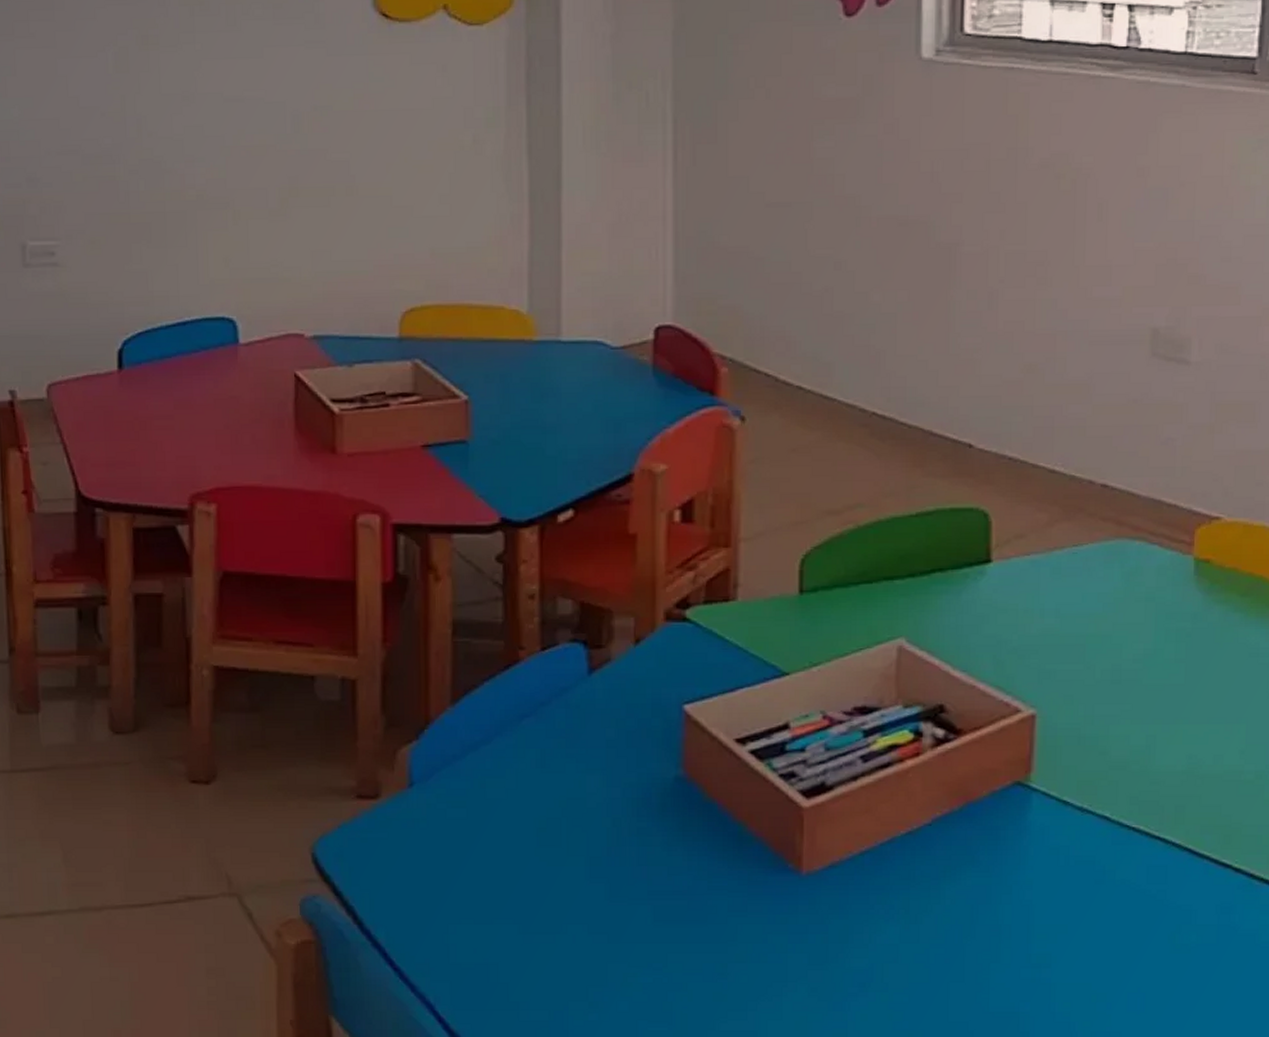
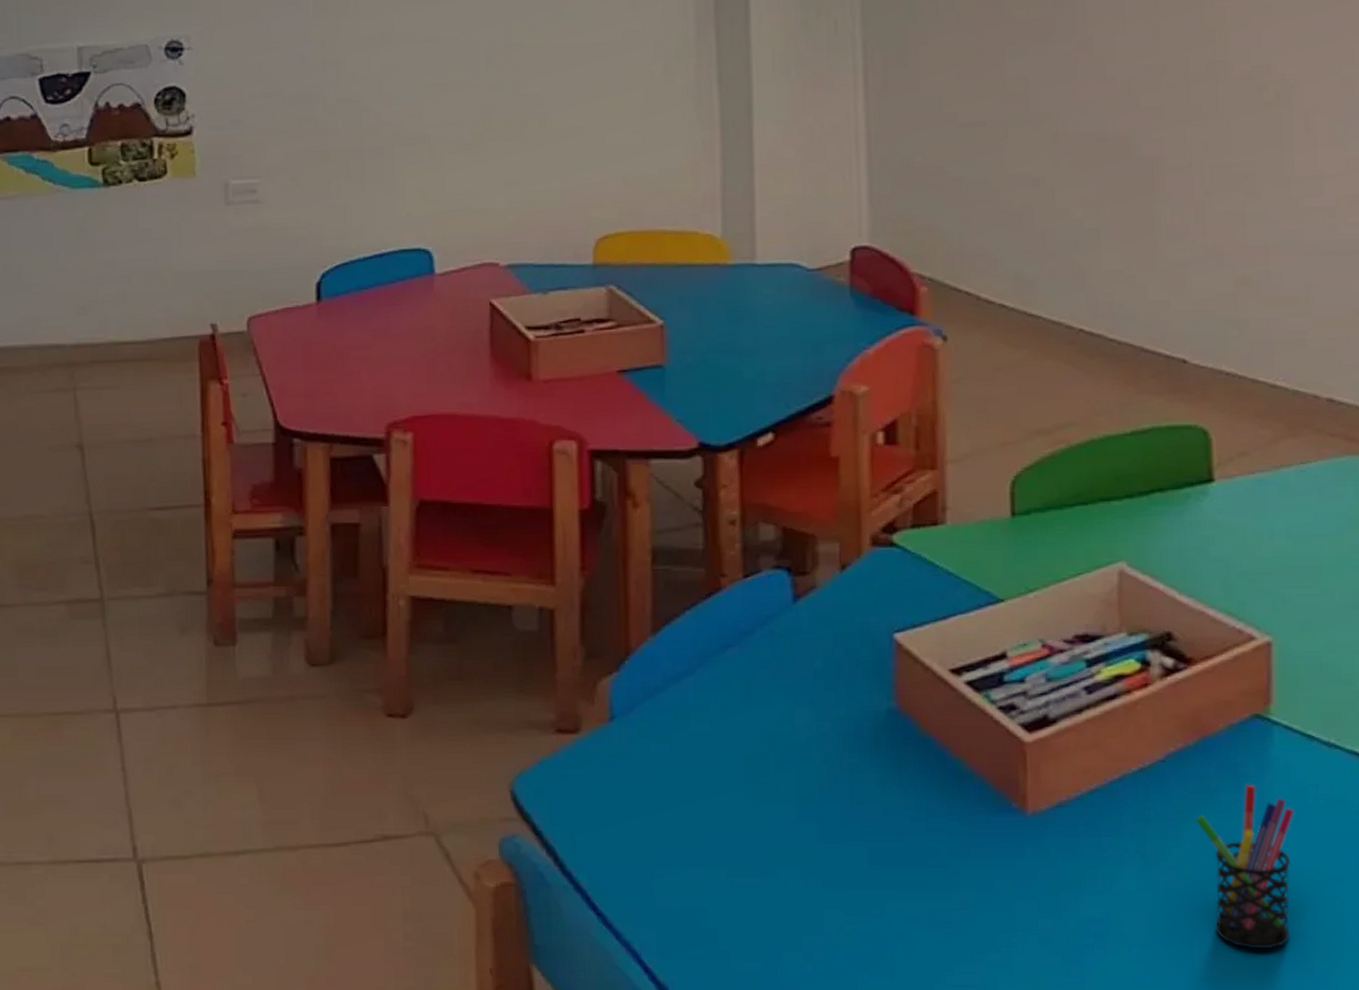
pen holder: none [956,847,1047,996] -> present [1195,785,1295,950]

